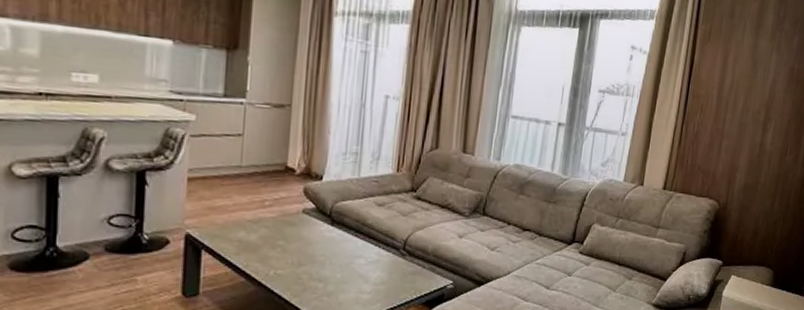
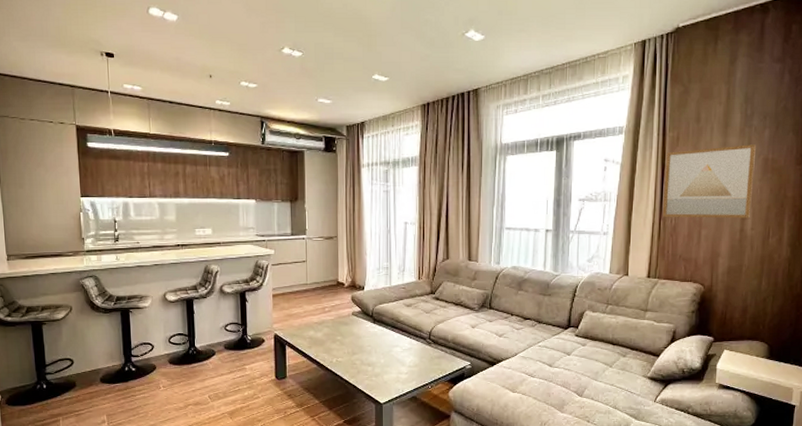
wall art: none [685,47,785,132] -> present [662,144,757,219]

